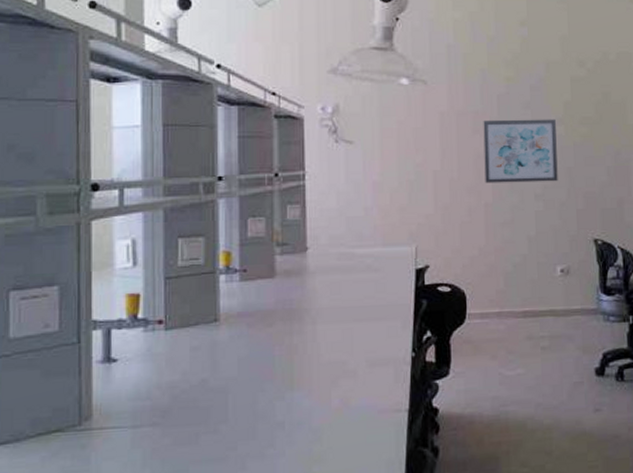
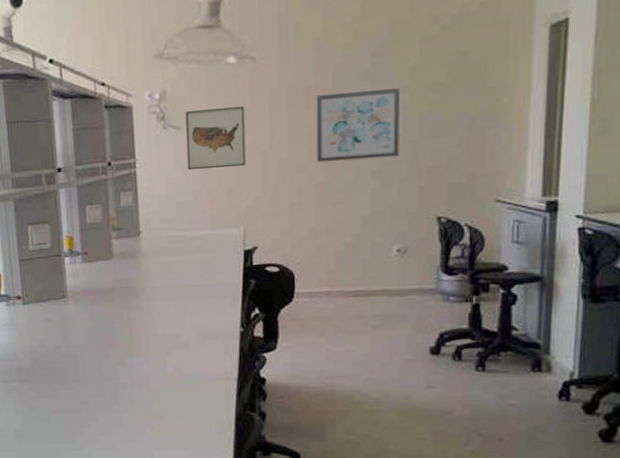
wall art: none [358,126,418,186] -> present [185,106,246,171]

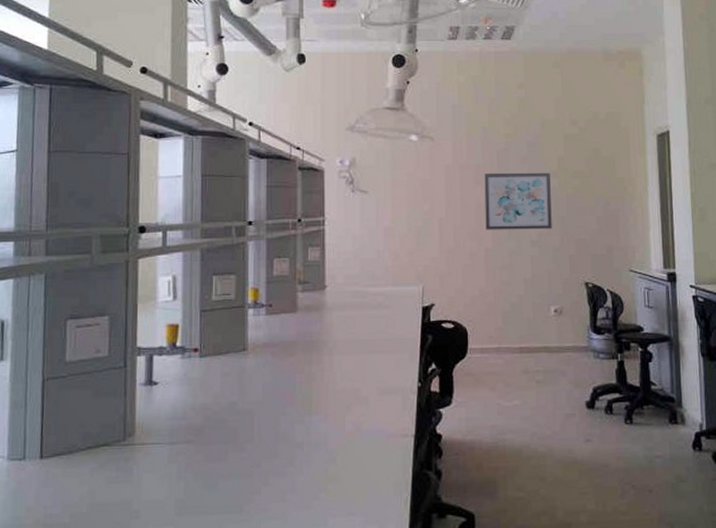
wall art: present [185,106,246,171] -> none [372,178,425,231]

